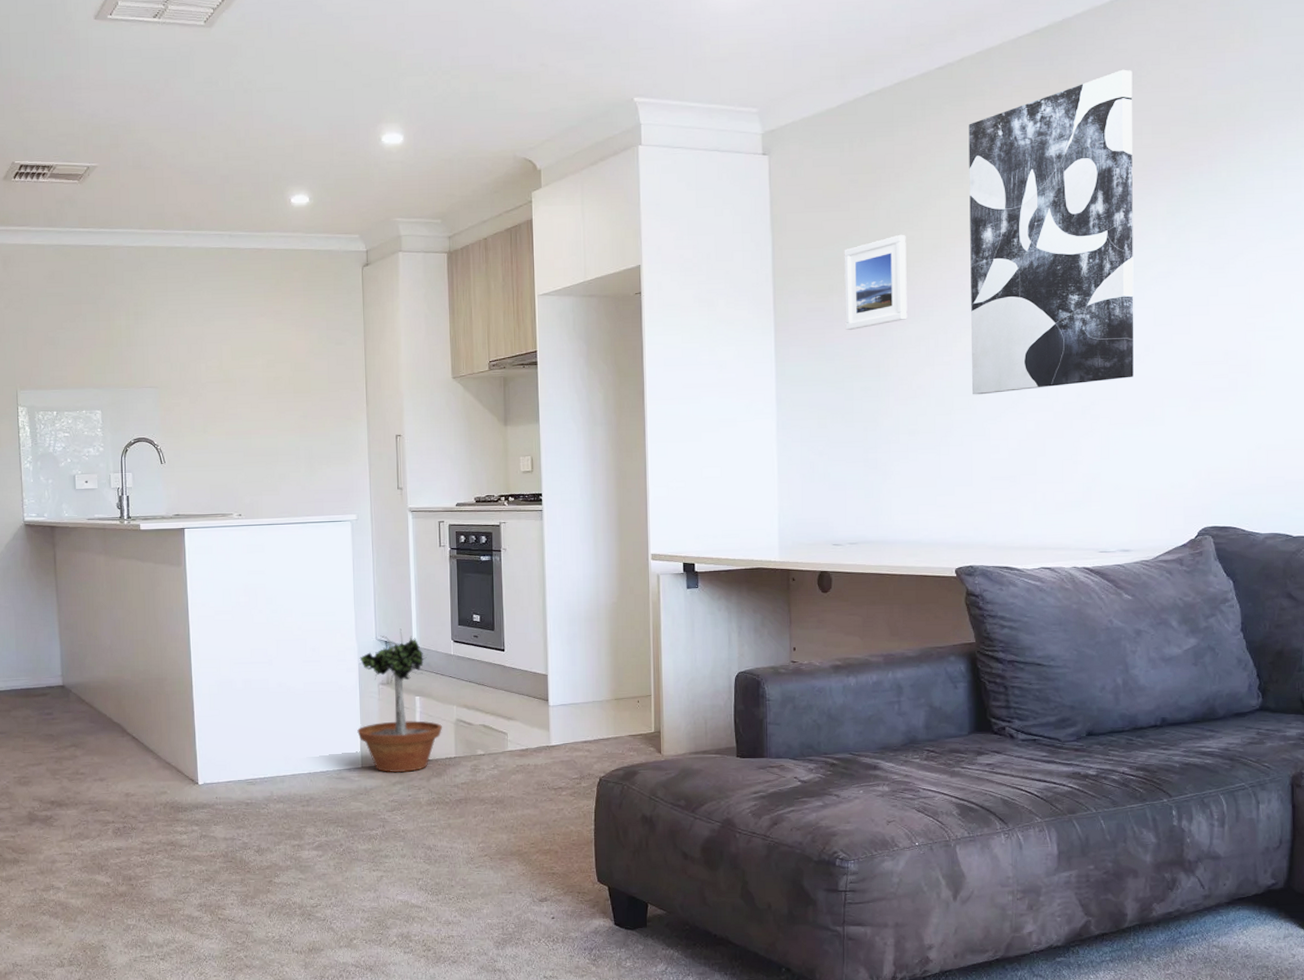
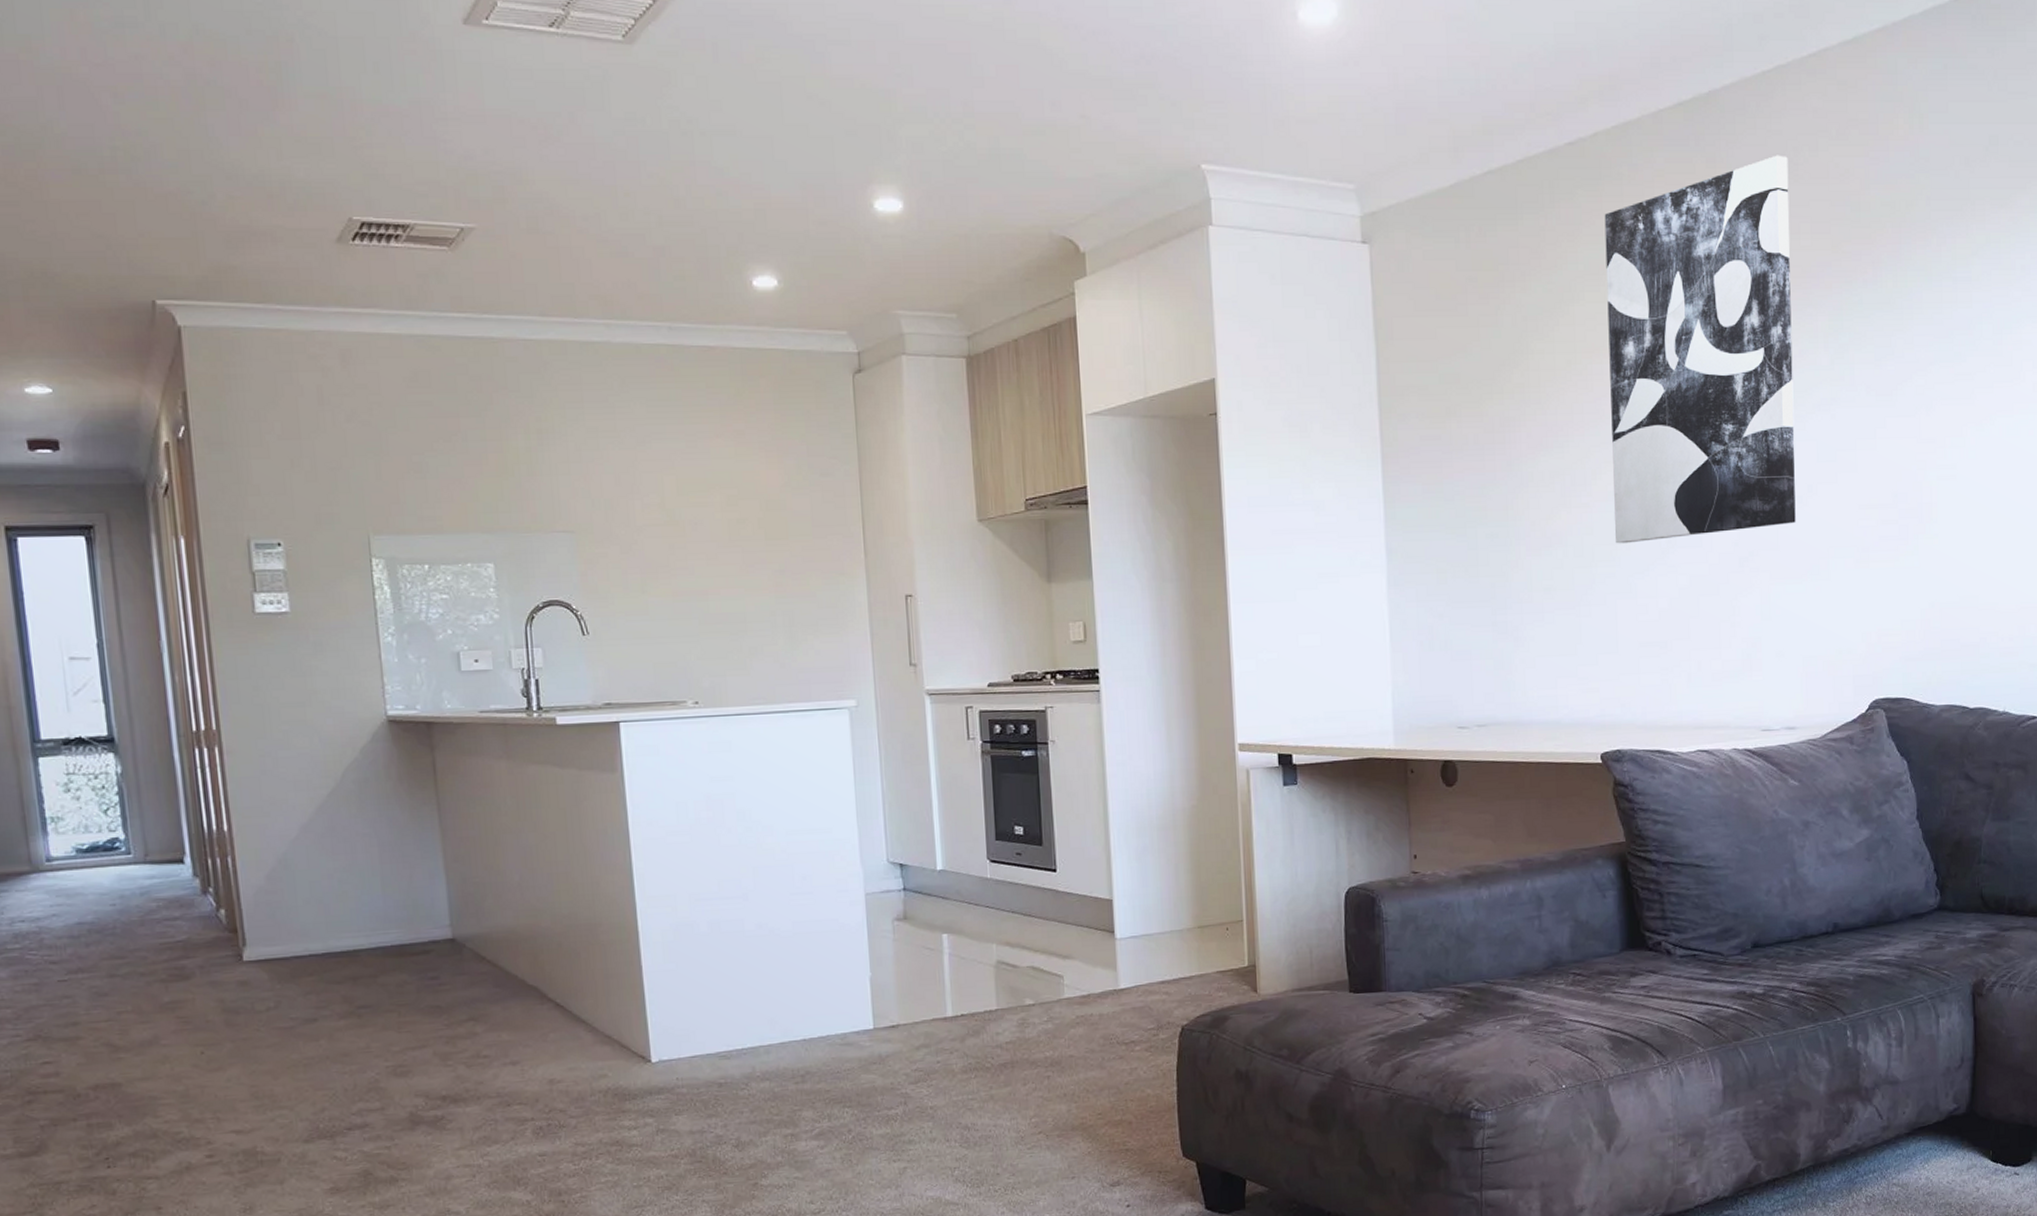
potted tree: present [357,628,443,773] -> none [866,847,980,1034]
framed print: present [844,234,908,331] -> none [1462,346,1539,465]

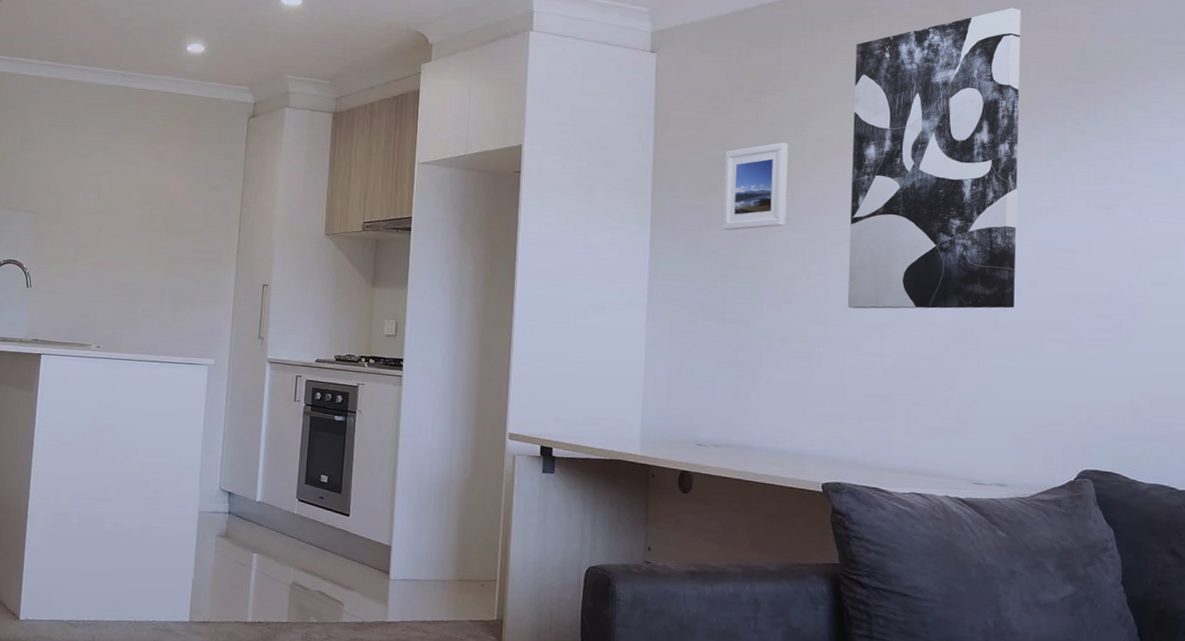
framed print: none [1462,346,1539,465] -> present [722,142,789,231]

